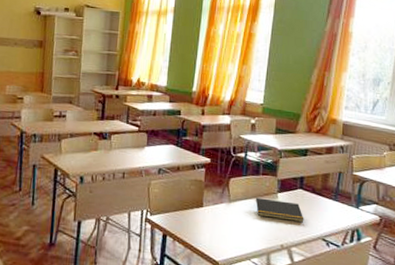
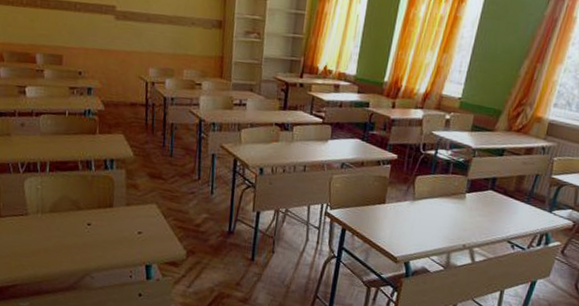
notepad: present [254,198,304,223] -> none [439,197,491,224]

